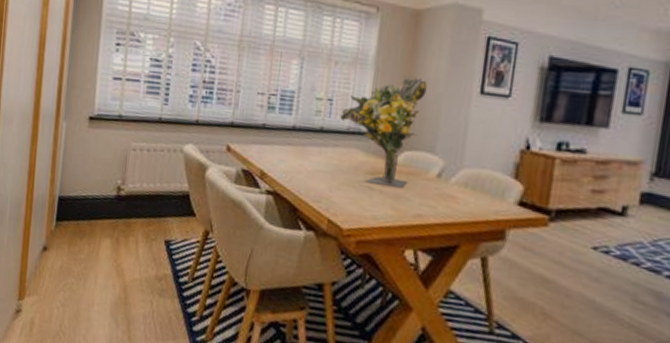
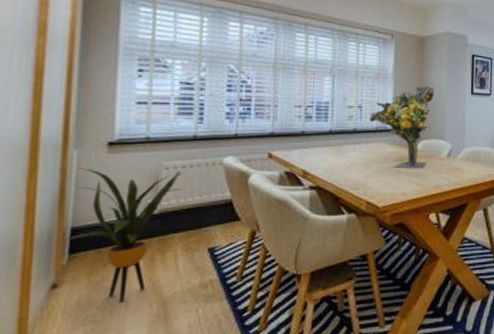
house plant: none [53,139,148,277] -> present [64,168,184,302]

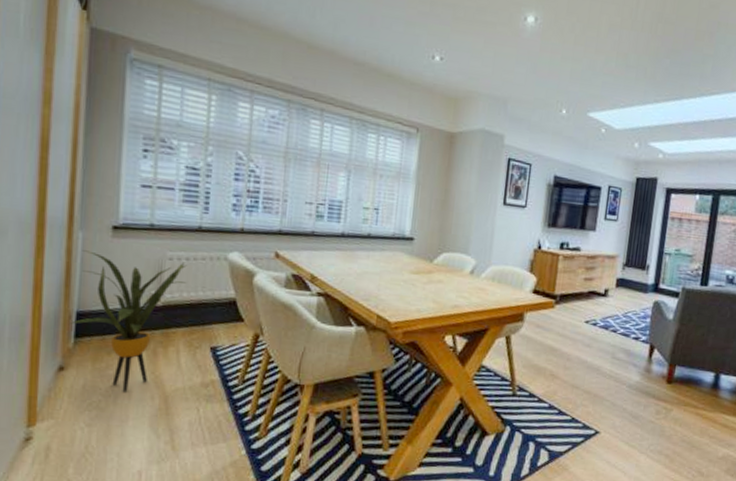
bouquet: present [369,84,434,169] -> none [386,188,461,285]

